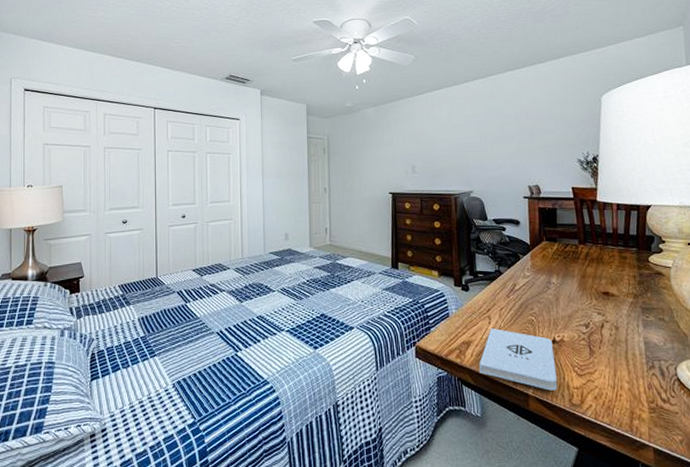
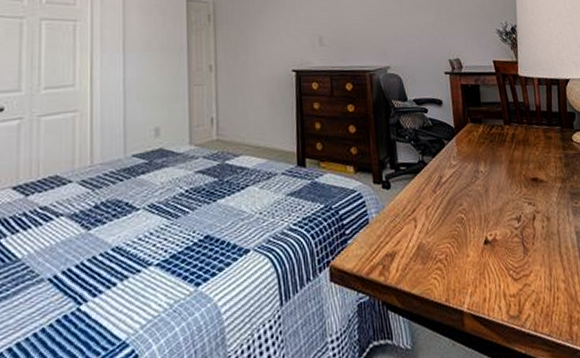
notepad: present [479,328,558,390] -> none [406,232,494,303]

